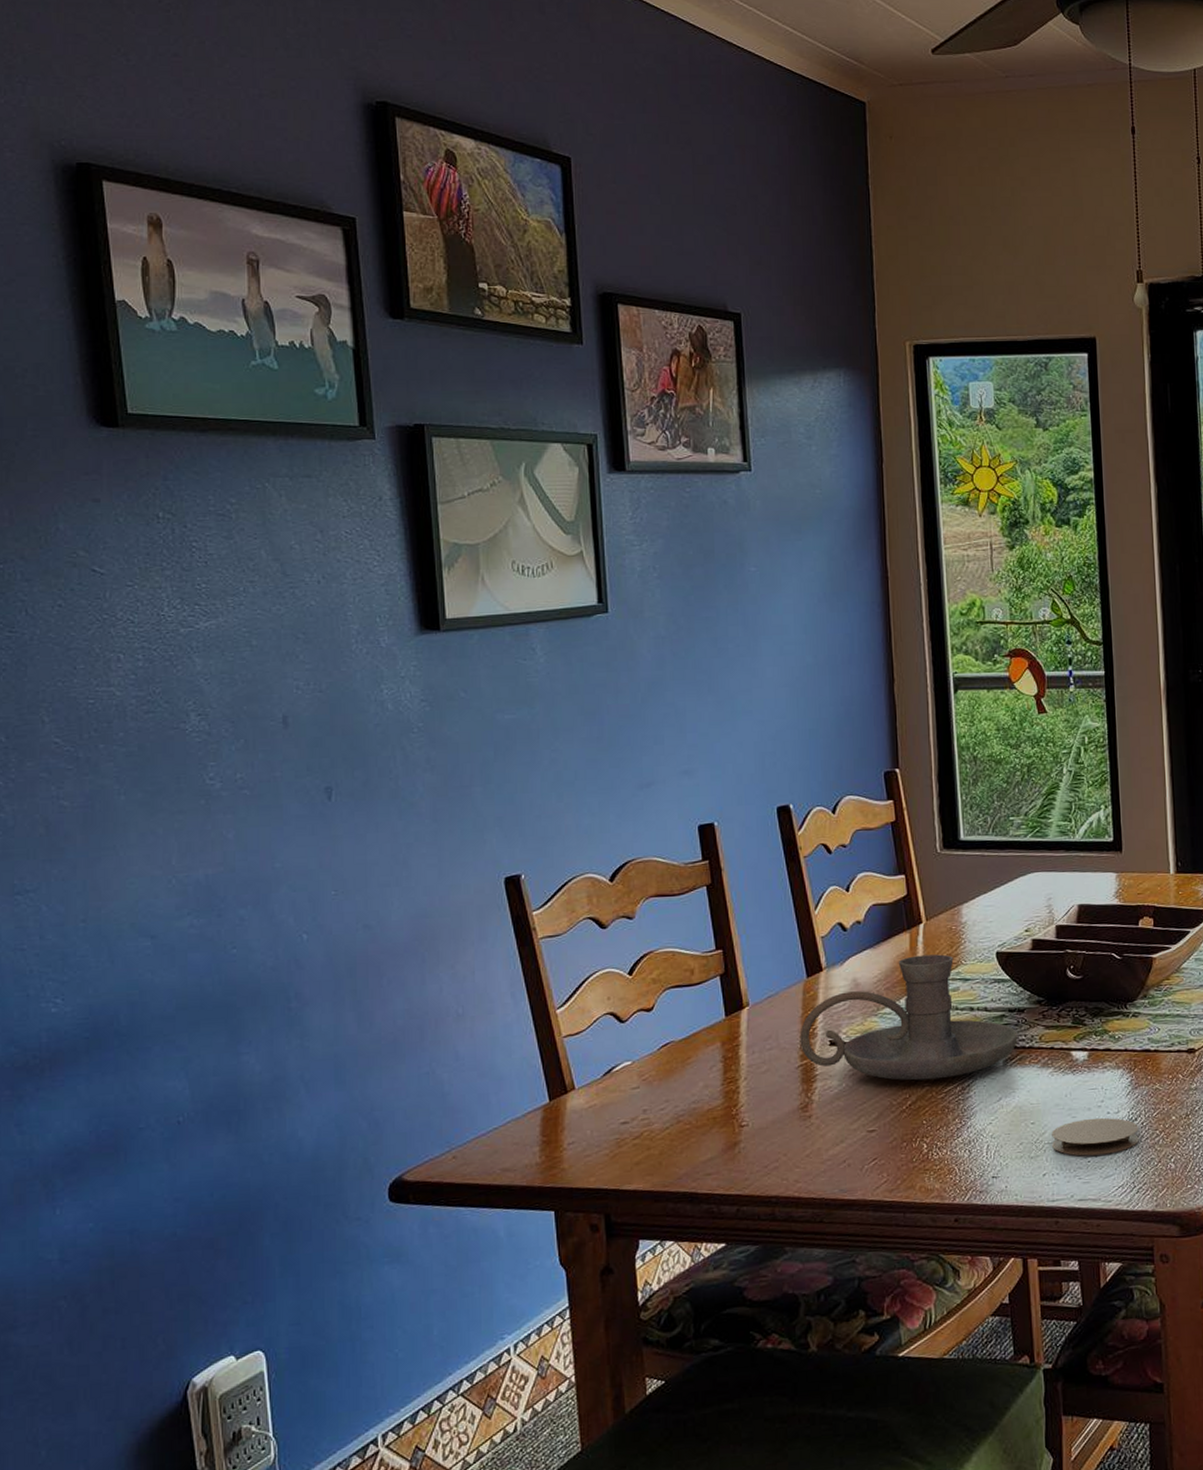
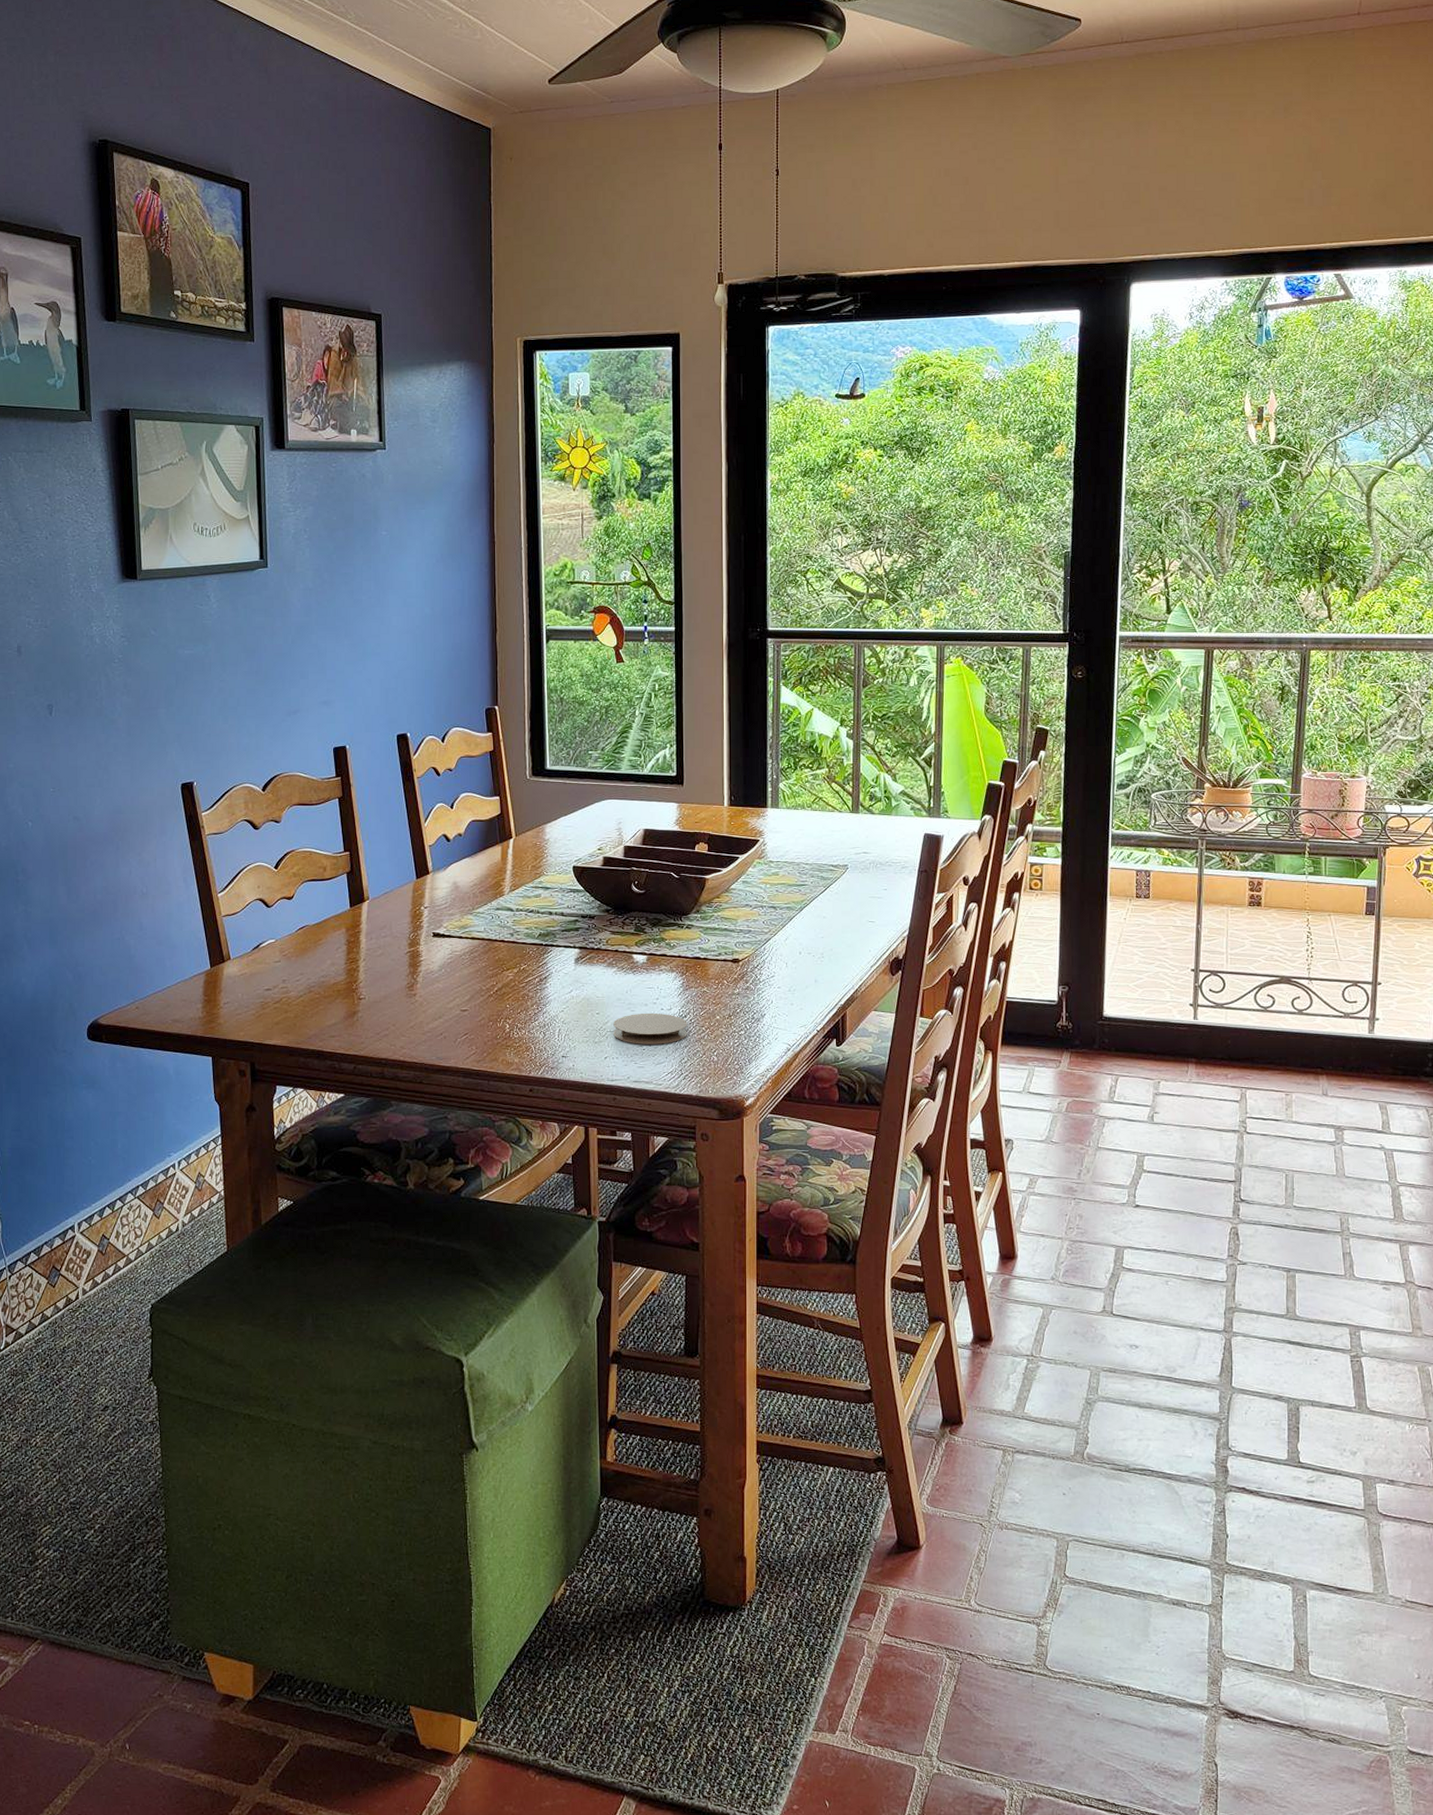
candle holder: present [799,954,1018,1081] -> none [409,865,588,971]

